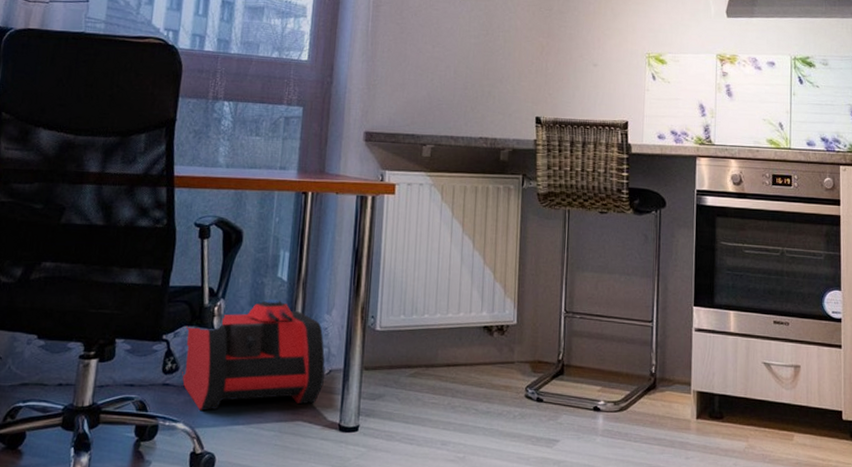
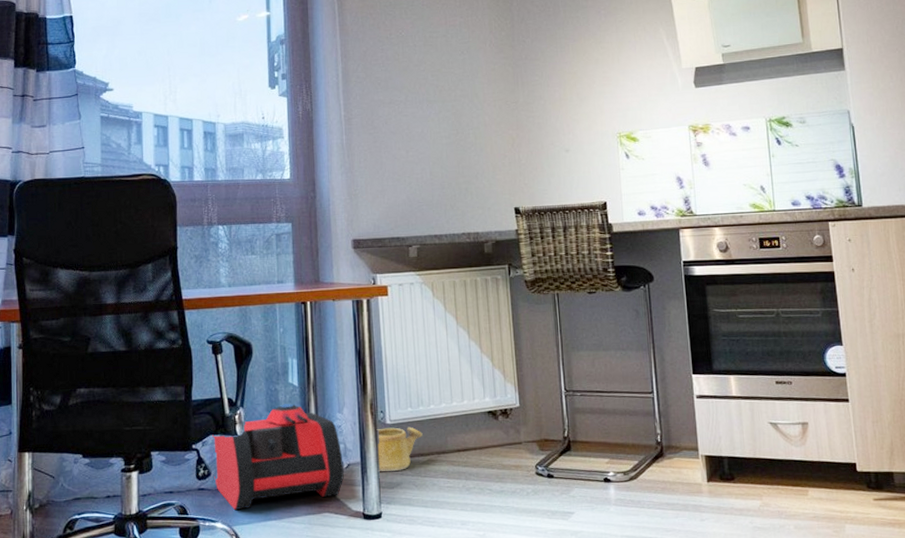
watering can: none [360,334,413,382] -> present [376,426,423,472]

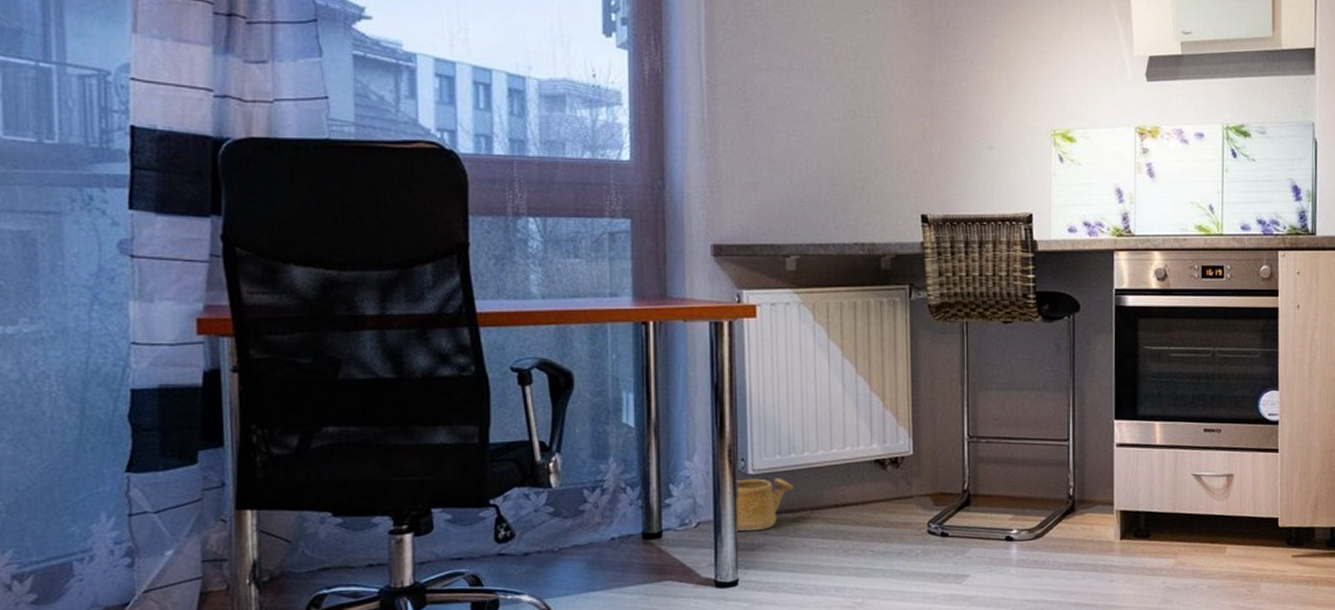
backpack: present [211,404,344,510] -> none [516,449,692,579]

